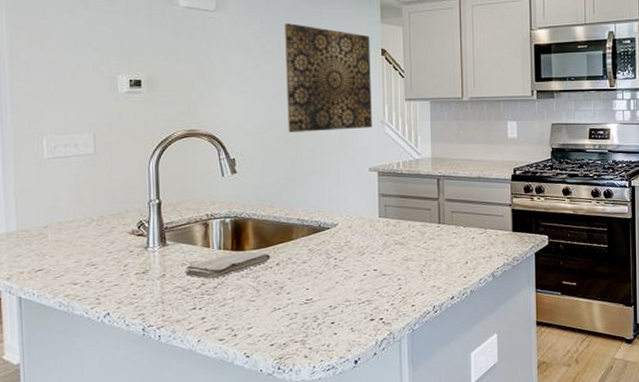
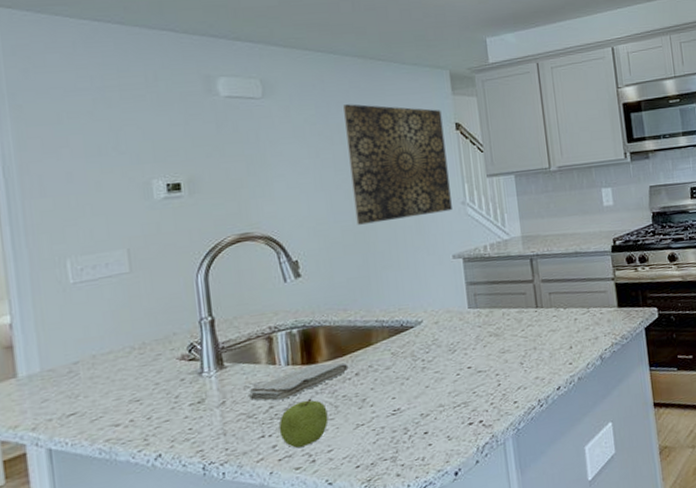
fruit: none [208,280,250,322] -> present [279,398,329,448]

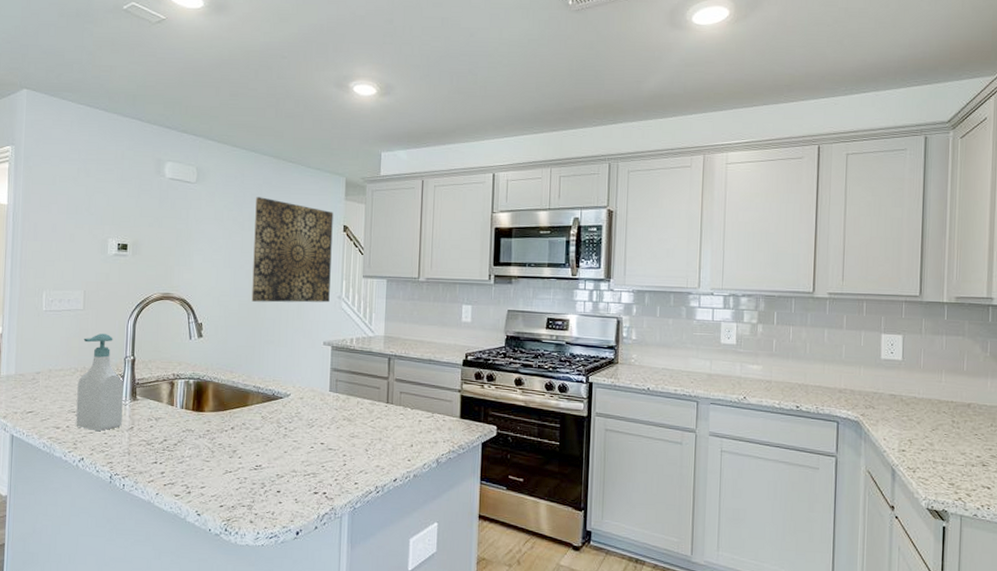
soap bottle: none [136,296,209,418] -> present [76,334,124,432]
washcloth: present [249,363,349,401] -> none [151,412,227,436]
fruit: present [279,398,329,448] -> none [168,439,206,479]

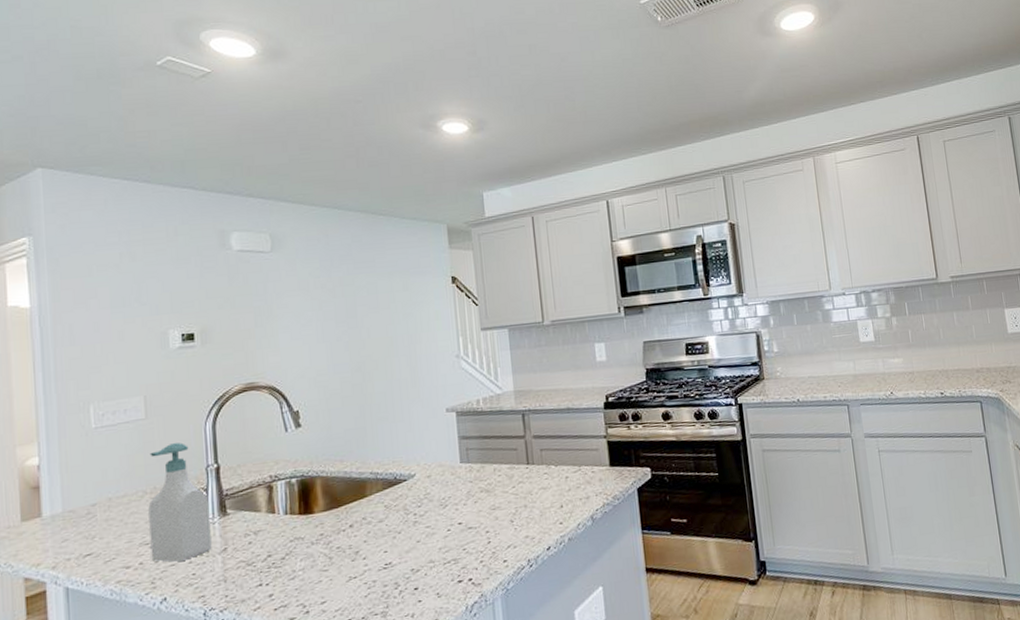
wall art: present [251,197,333,303] -> none [346,257,447,377]

